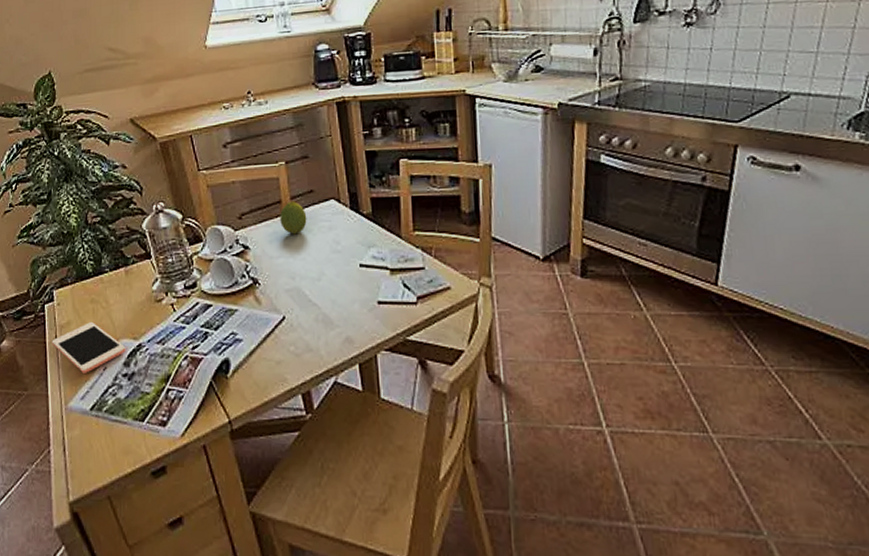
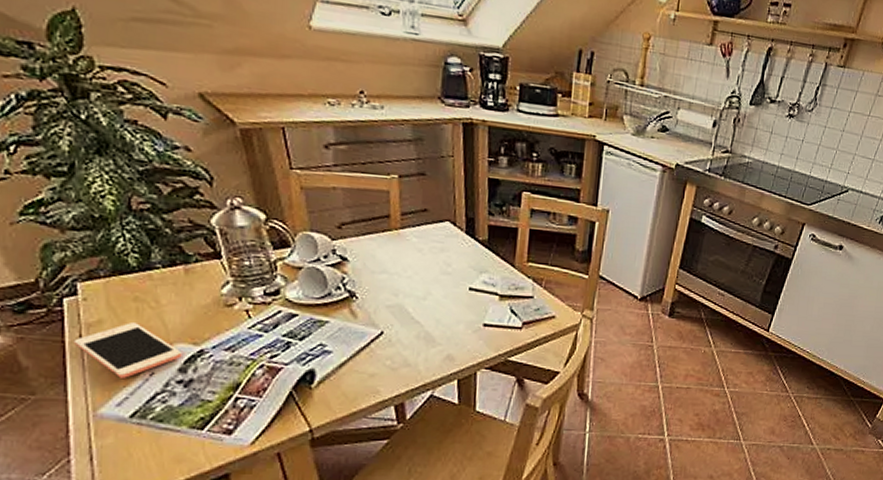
fruit: present [280,201,307,235] -> none [387,217,418,252]

